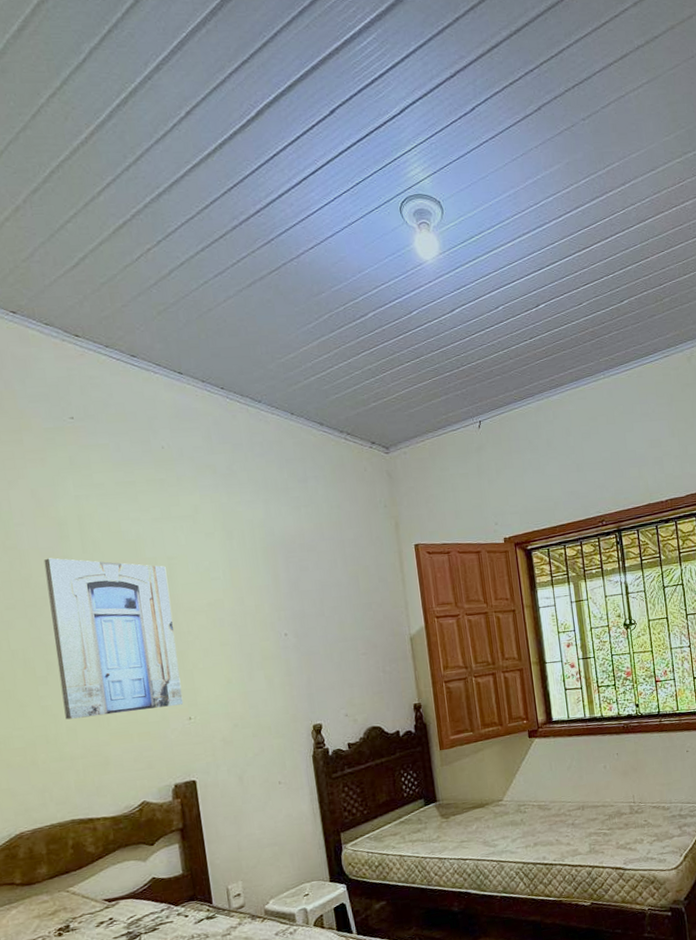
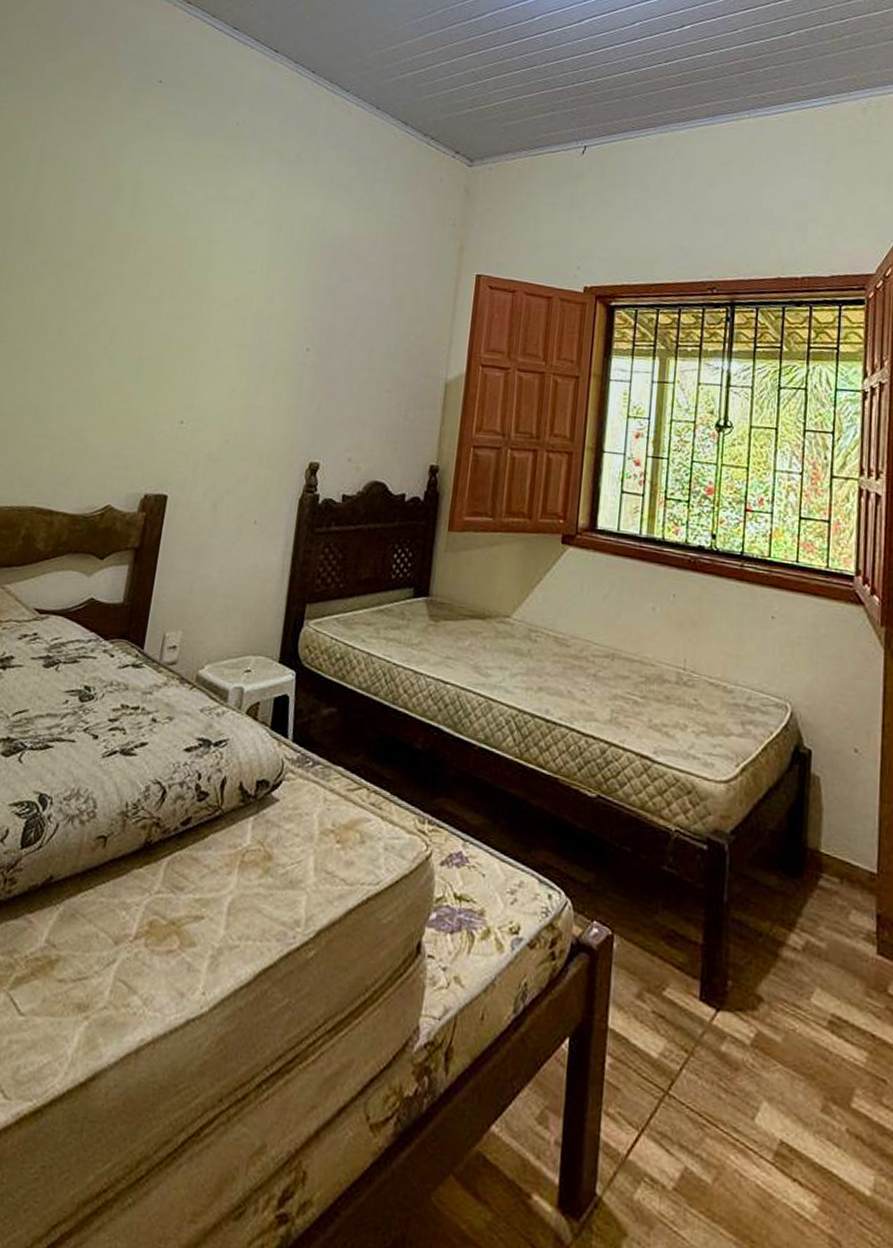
wall art: present [43,558,184,720] -> none [60,218,205,405]

